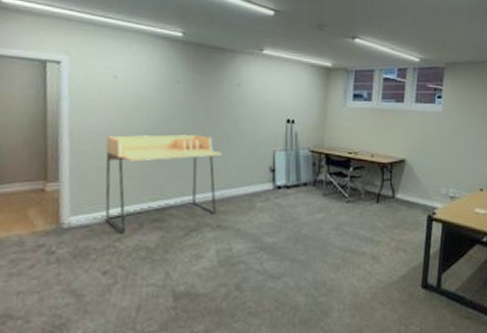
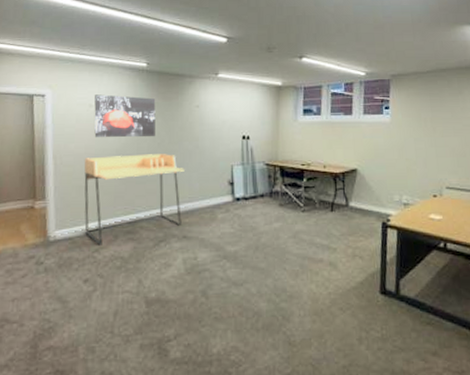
wall art: none [119,65,192,116] -> present [94,94,156,138]

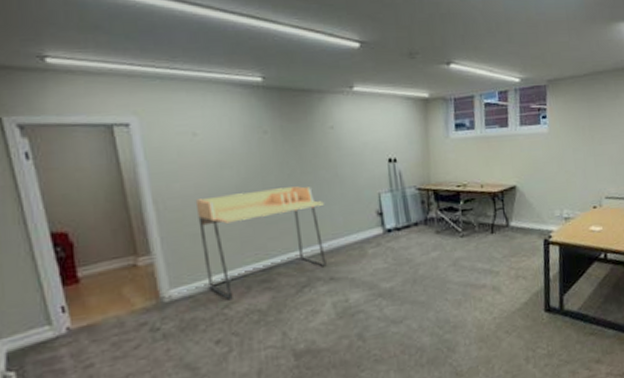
wall art: present [94,94,156,138] -> none [198,119,283,173]

